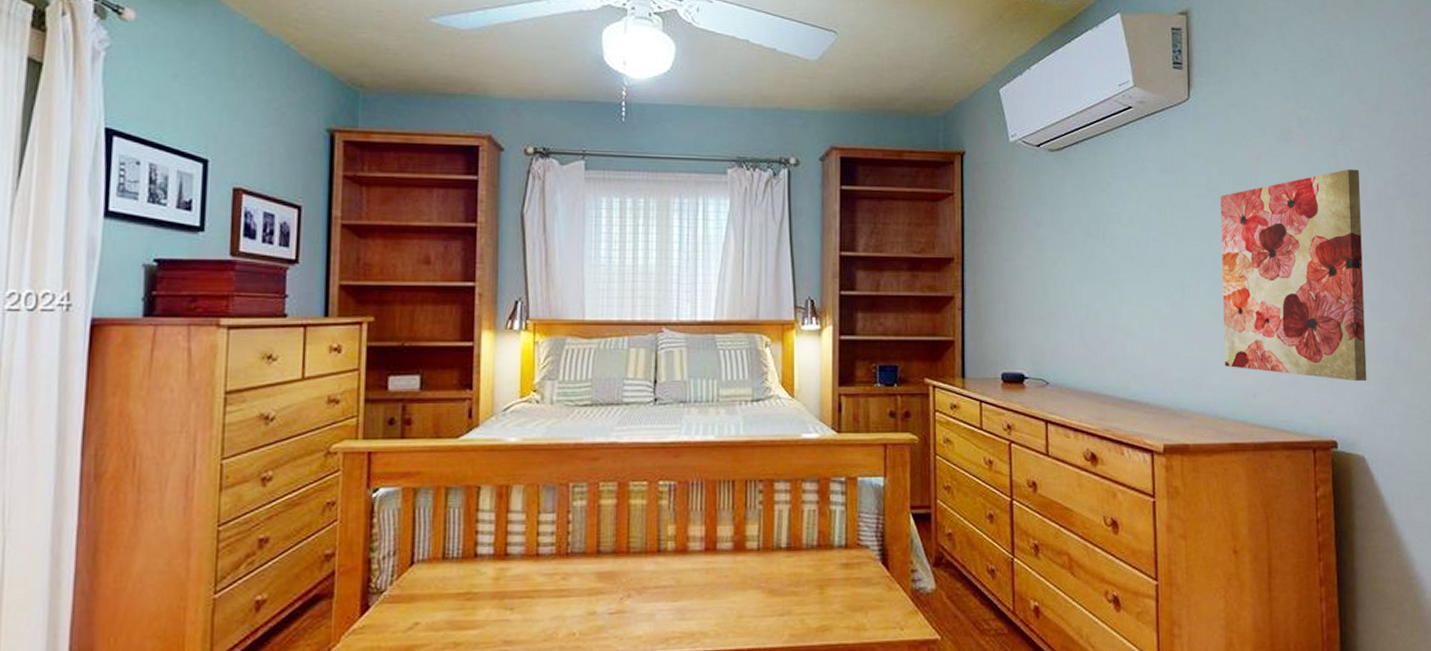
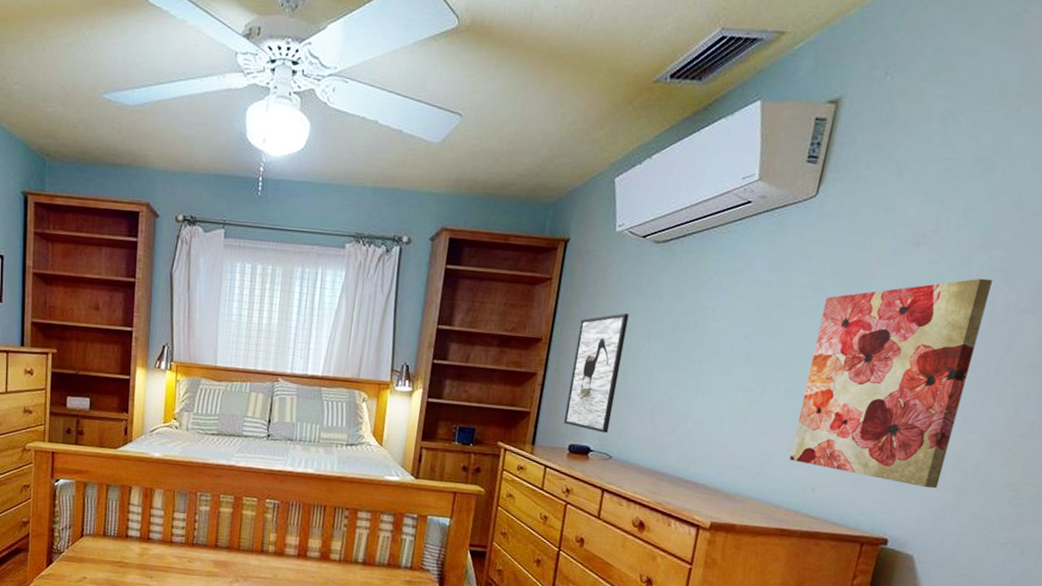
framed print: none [991,225,1040,357] -> present [564,313,629,433]

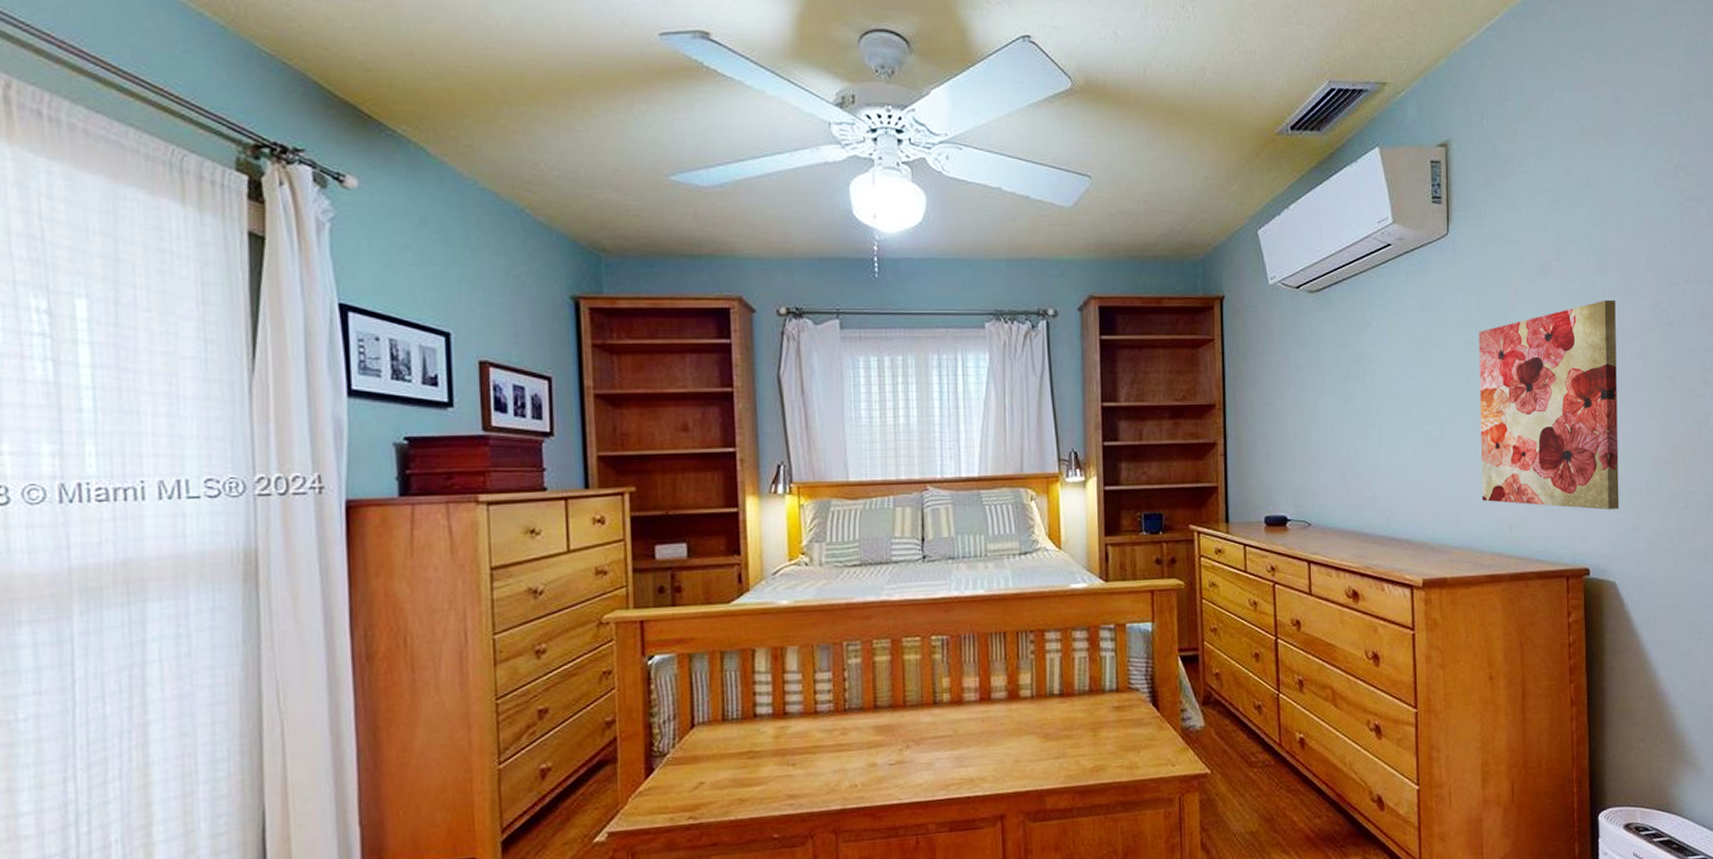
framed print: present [564,313,629,433] -> none [1252,368,1302,499]

